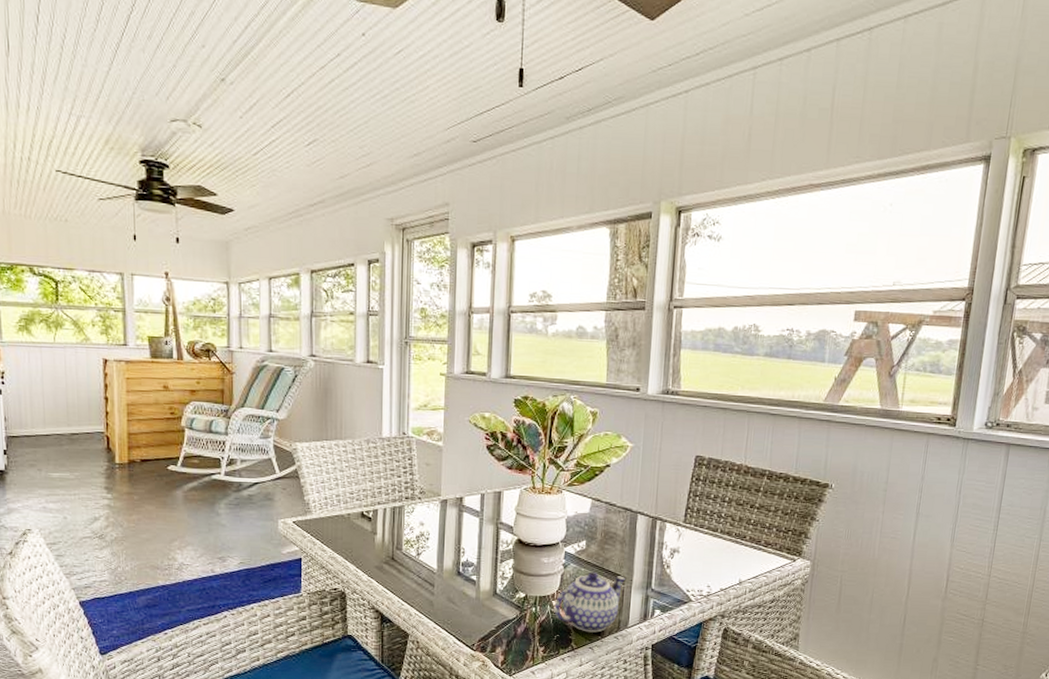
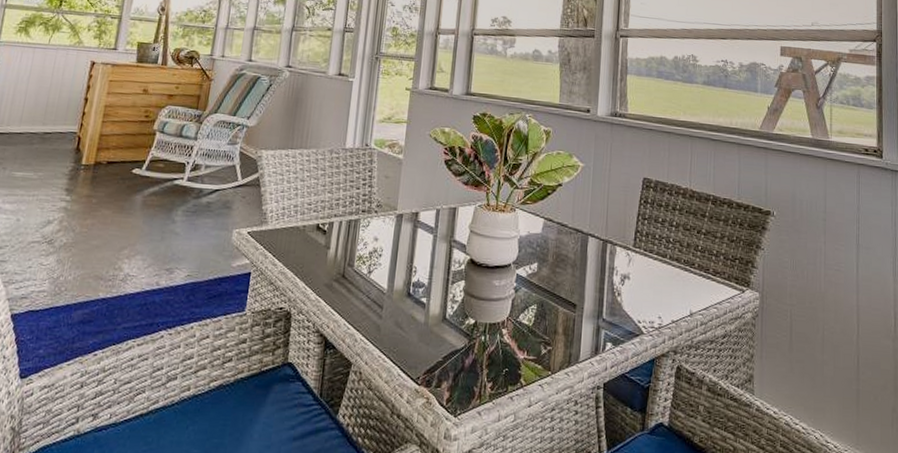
teapot: present [554,571,625,633] -> none [503,297,576,367]

